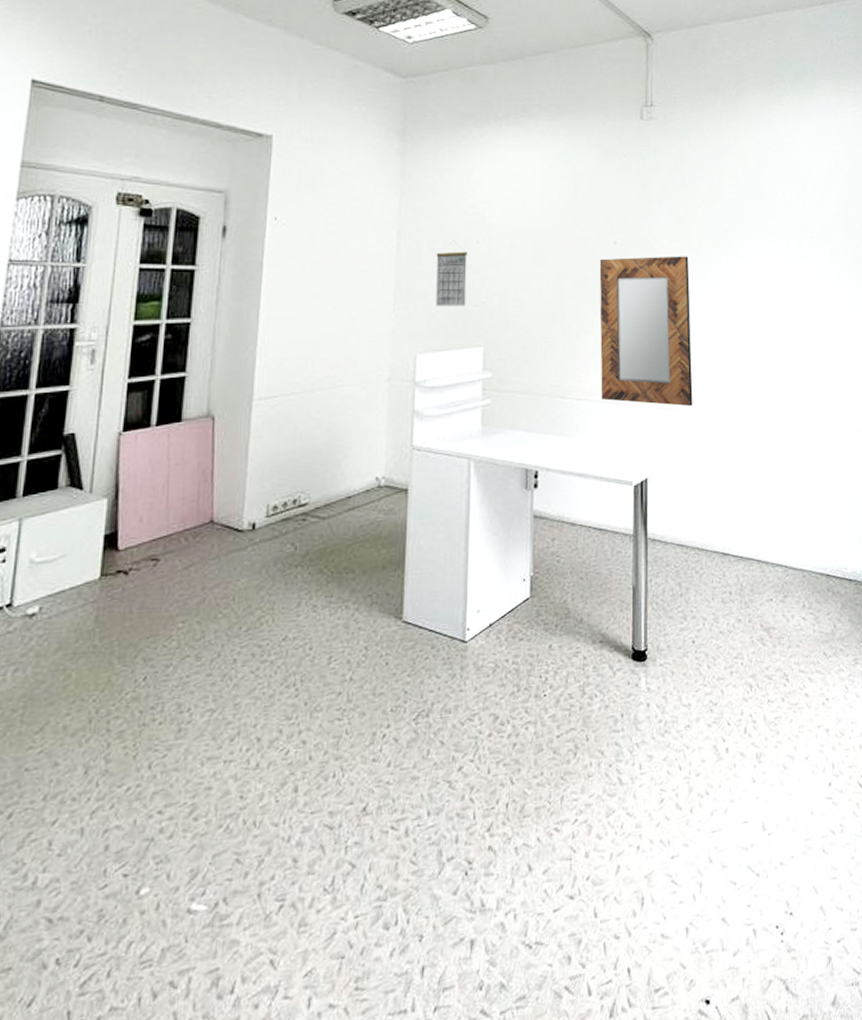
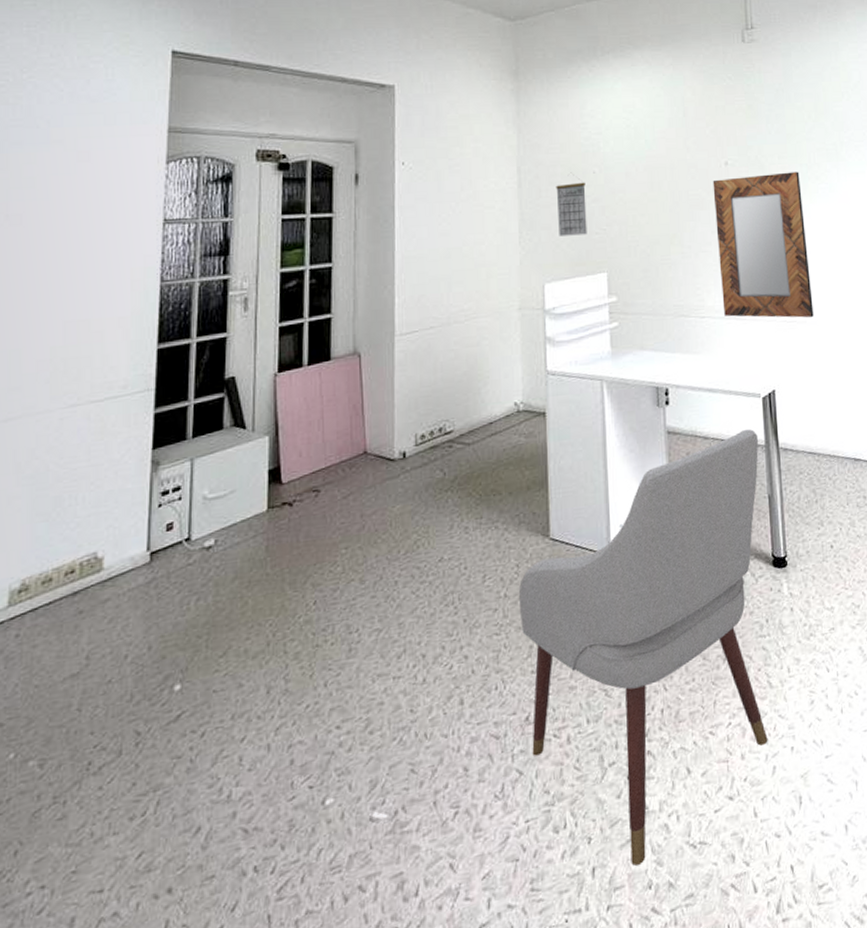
chair: none [364,518,626,965] -> present [518,429,768,866]

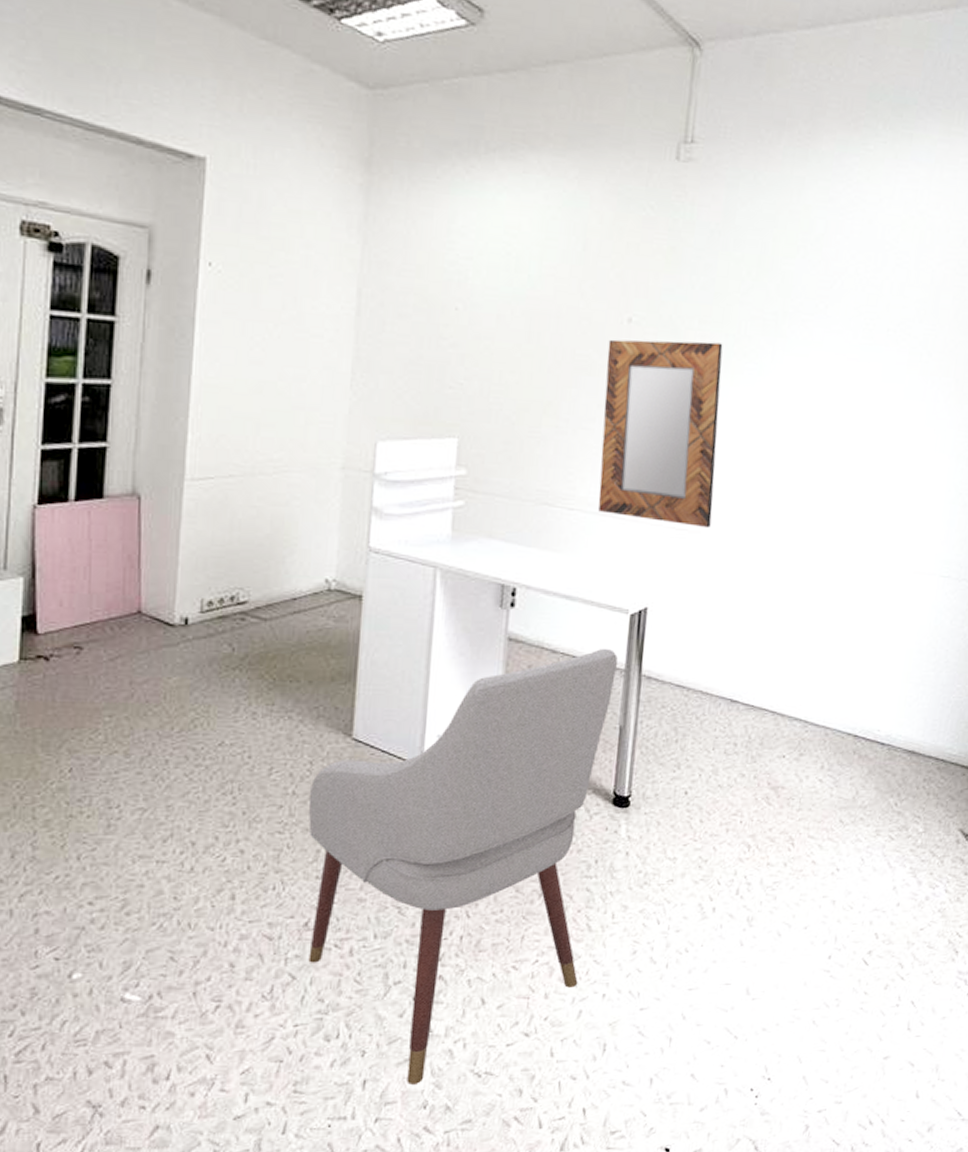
calendar: present [556,172,587,236] -> none [402,304,444,388]

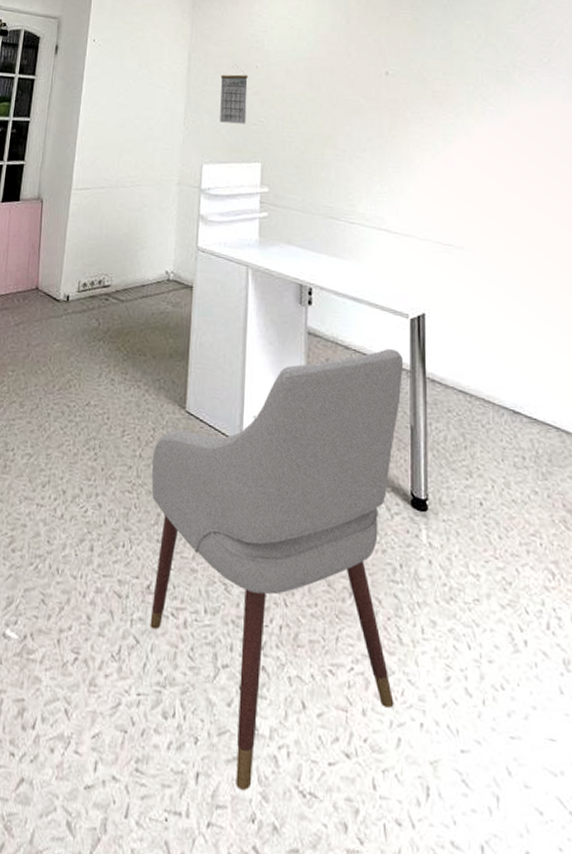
calendar: none [402,304,444,388] -> present [220,64,248,124]
home mirror: present [598,339,723,529] -> none [371,88,473,245]

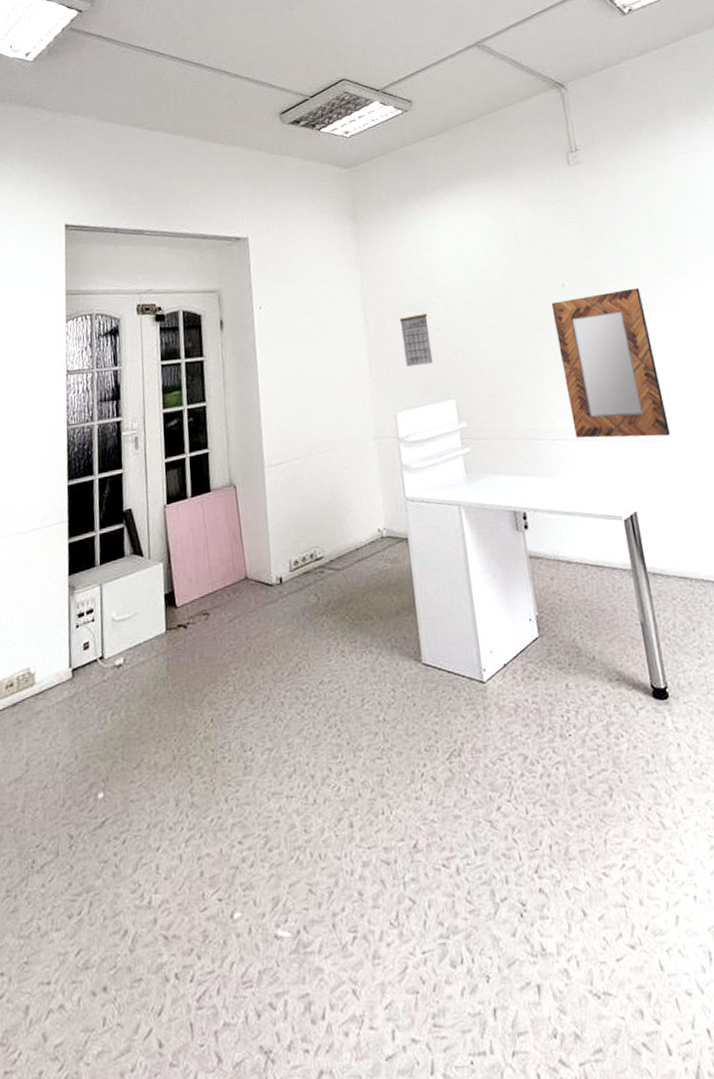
chair: present [150,349,403,790] -> none [396,553,667,1011]
home mirror: none [371,88,473,245] -> present [551,287,670,439]

